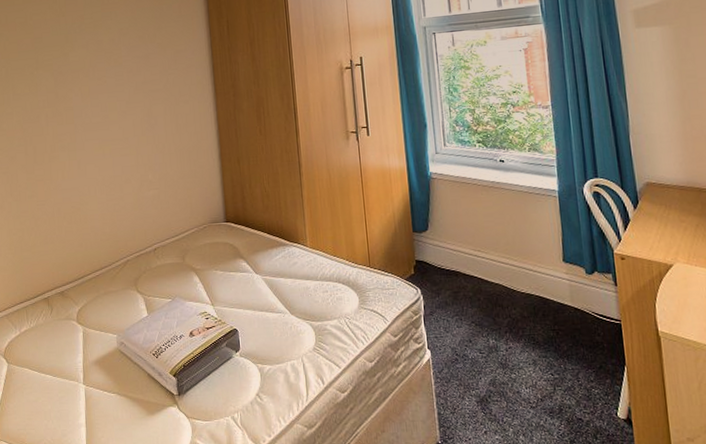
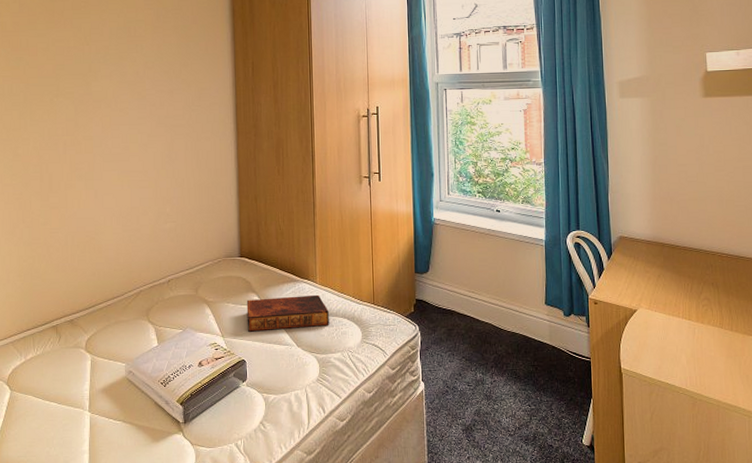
book: none [235,258,323,300] -> present [246,294,329,332]

